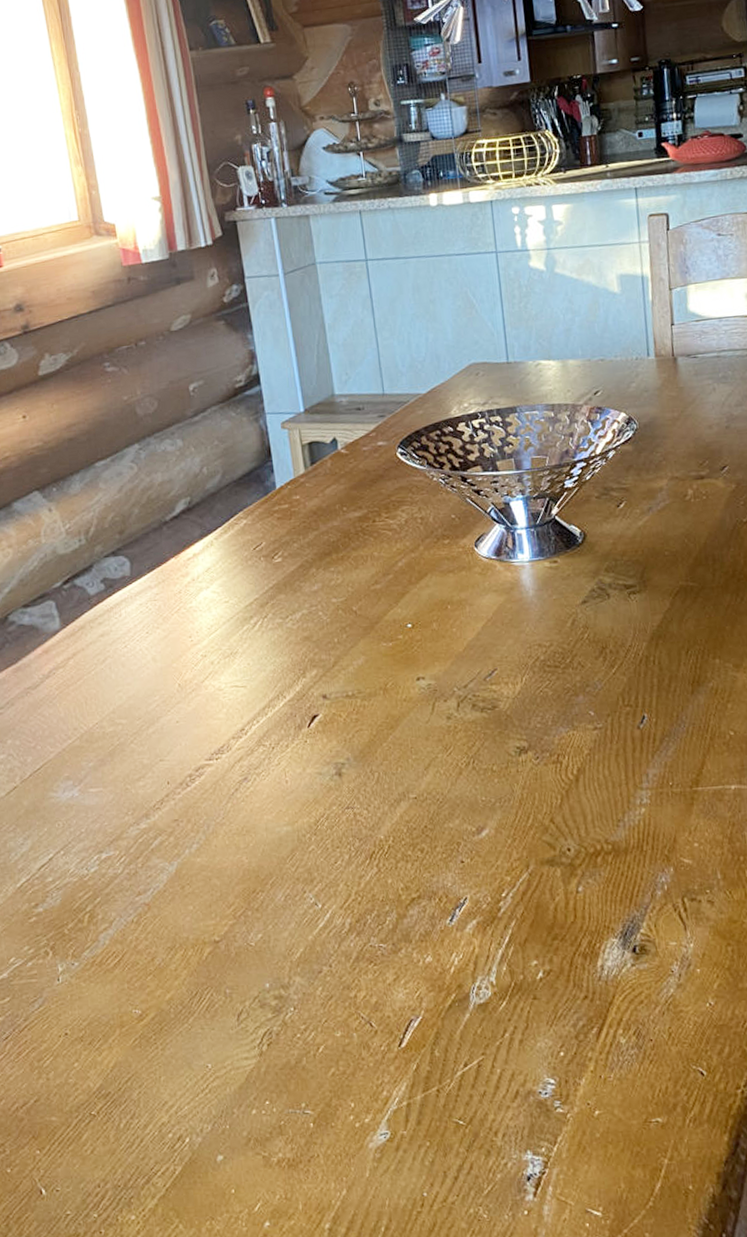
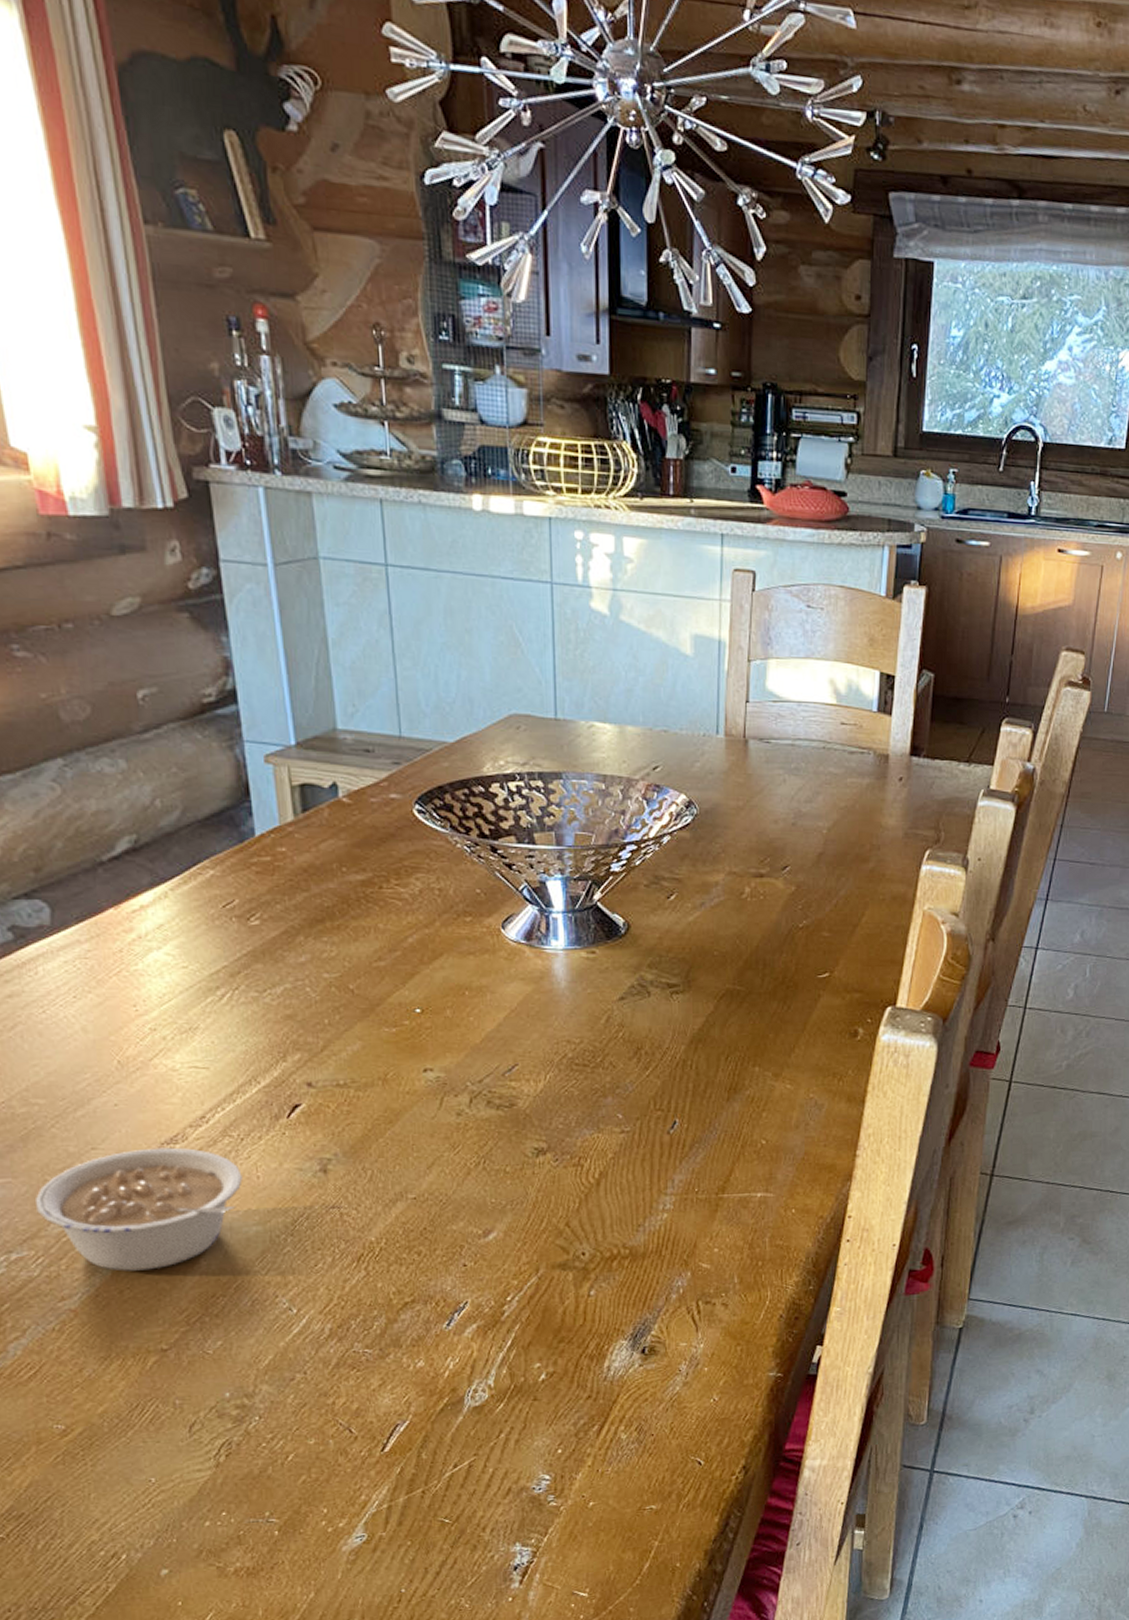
legume: none [119,757,275,869] -> present [34,1147,243,1271]

